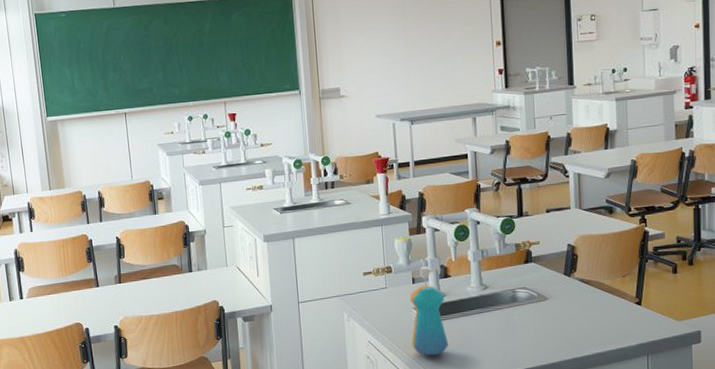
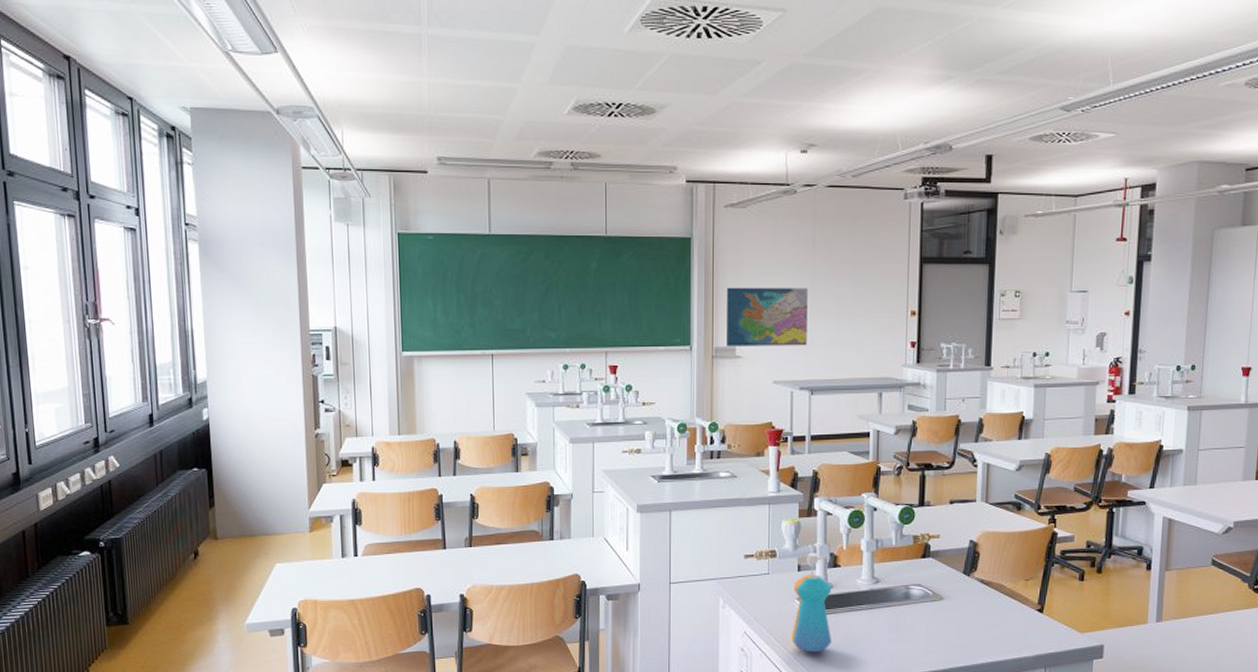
map: none [328,29,404,88] -> present [727,287,808,346]

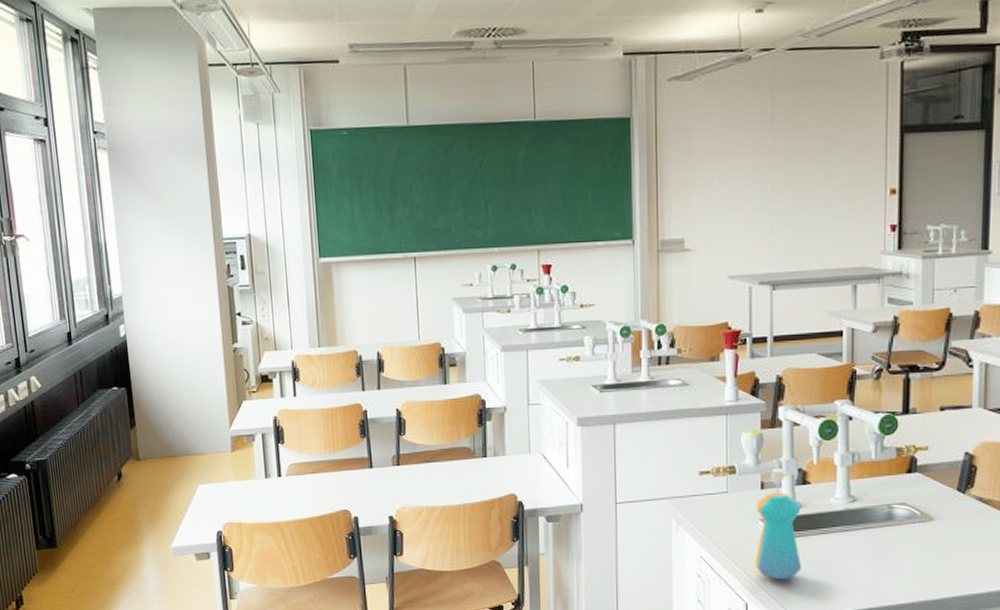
map: present [727,287,808,346] -> none [673,168,767,238]

